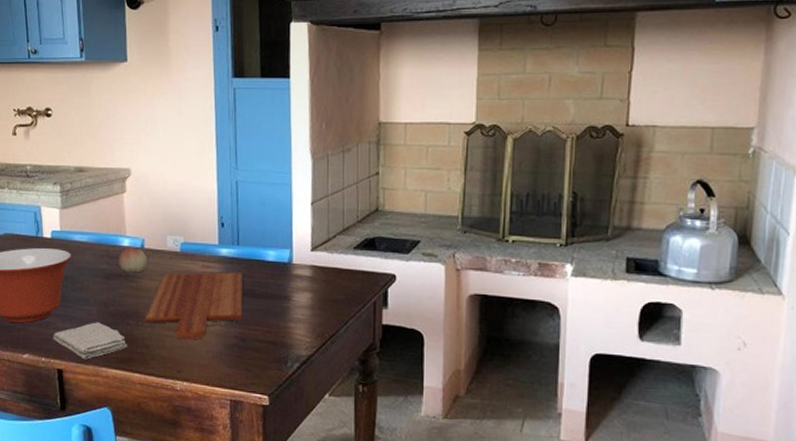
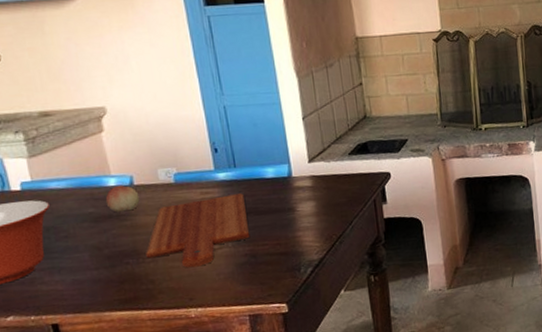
washcloth: present [53,322,128,360] -> none [40,267,131,309]

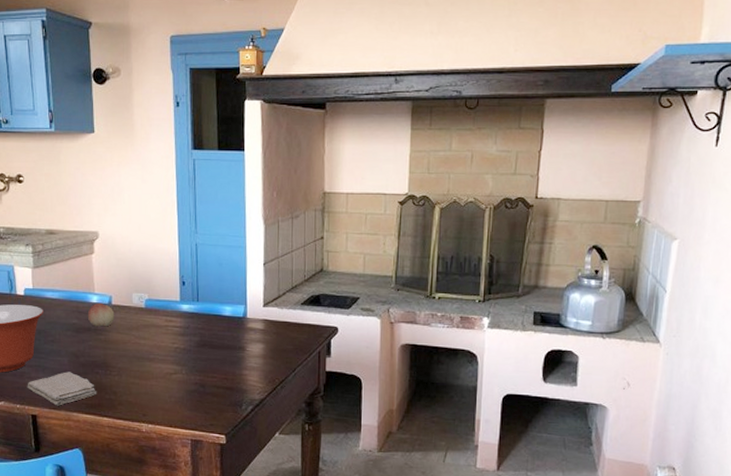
washcloth: none [40,267,131,309] -> present [27,372,97,406]
cutting board: present [145,193,250,268] -> none [113,326,202,387]

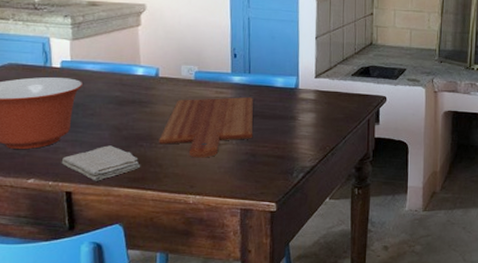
fruit: present [87,302,115,327] -> none [131,75,162,99]
cutting board: none [113,326,202,387] -> present [159,97,254,158]

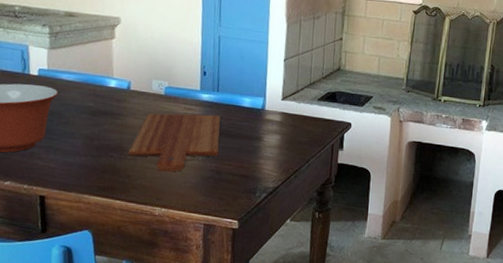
washcloth: present [61,145,141,181] -> none [36,154,111,188]

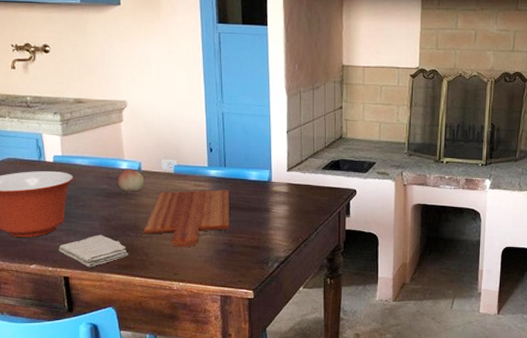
washcloth: none [36,154,111,188] -> present [58,235,129,268]
fruit: none [104,87,133,112] -> present [117,168,145,192]

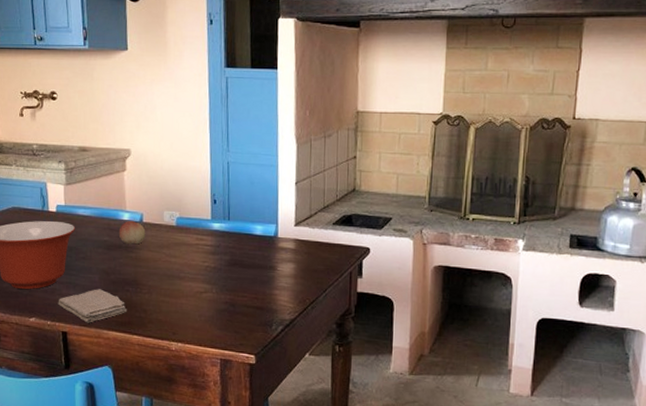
cutting board: present [144,190,230,248] -> none [143,244,233,306]

